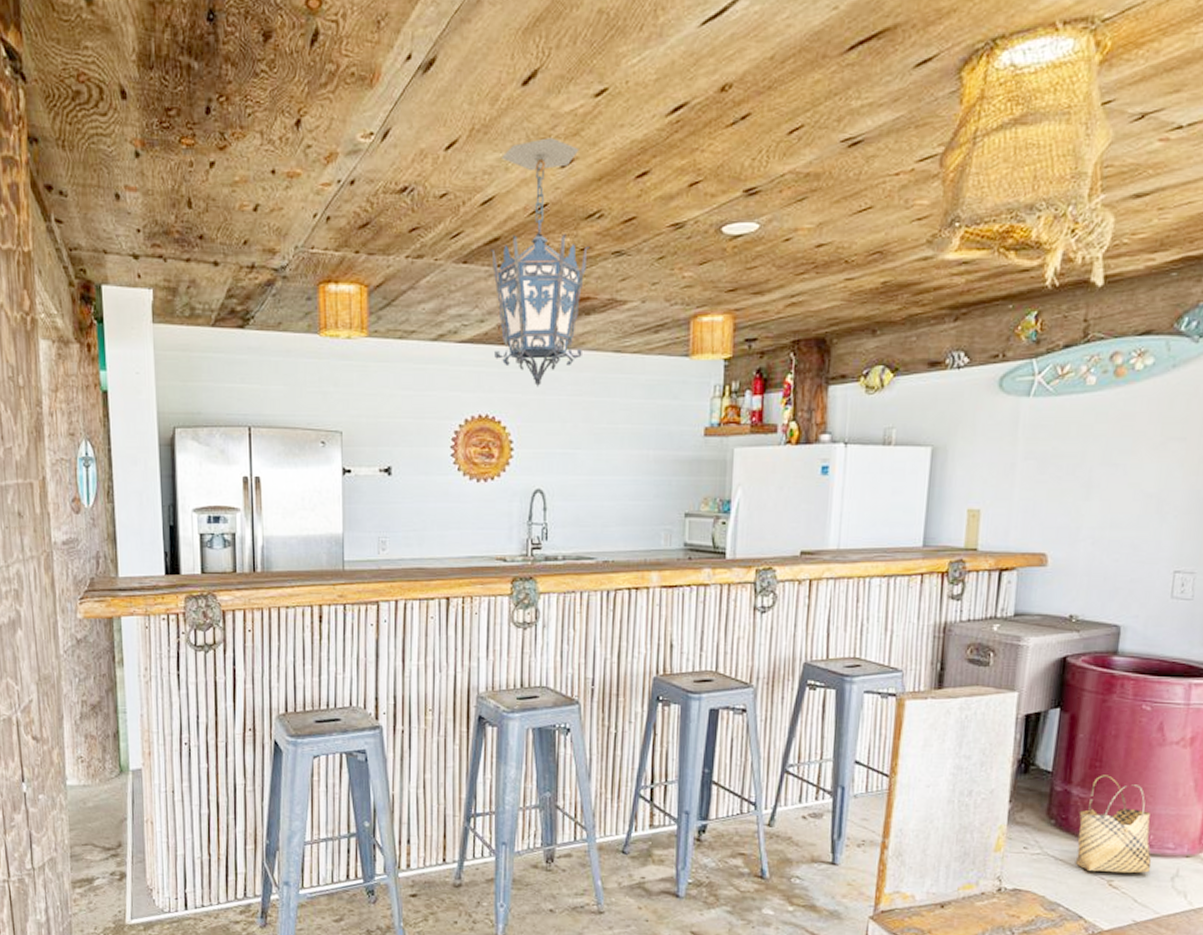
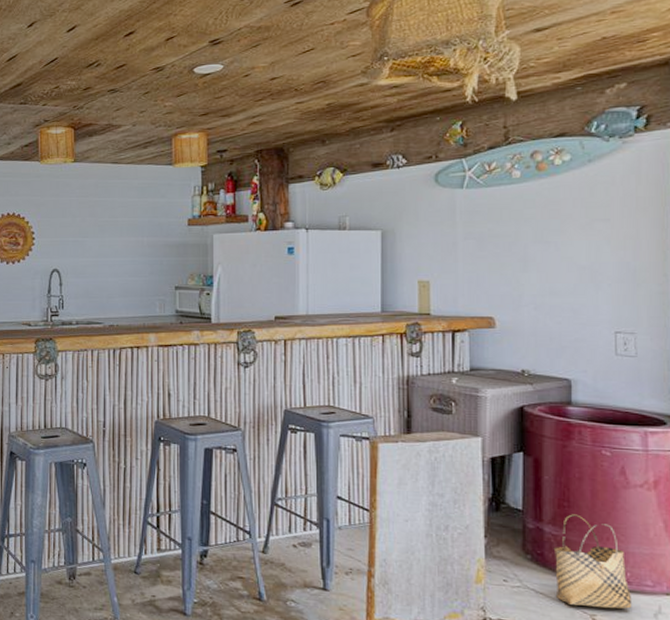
hanging lantern: present [490,137,590,387] -> none [14,11,91,191]

